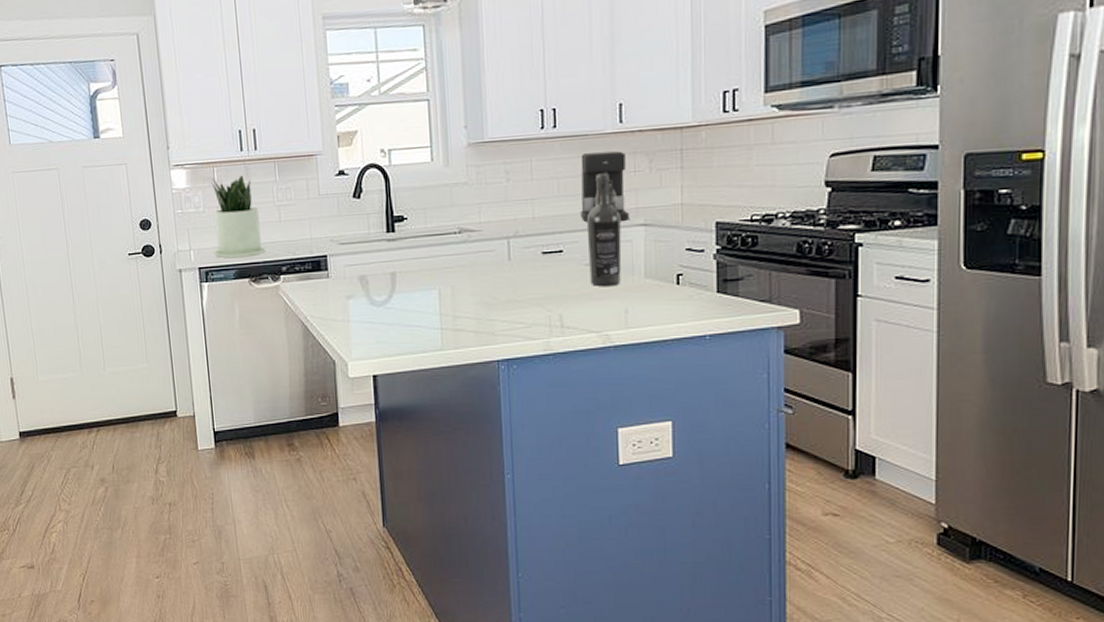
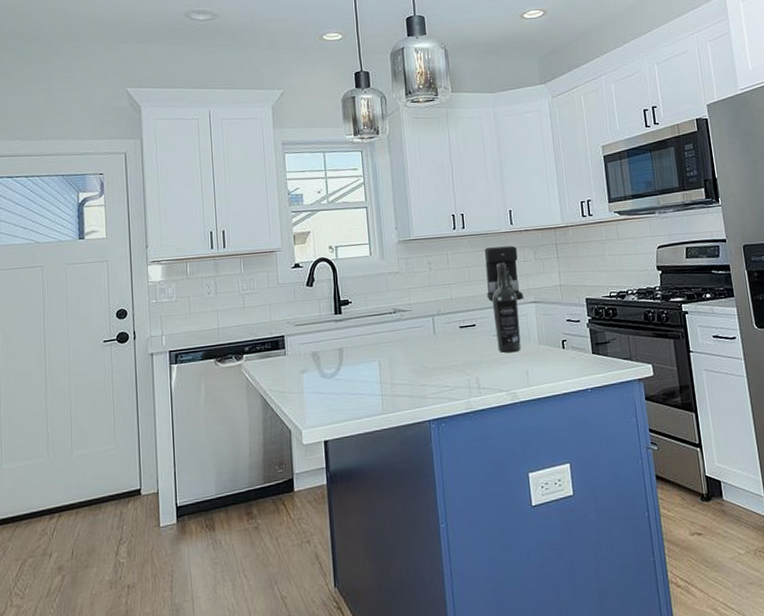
planter: present [211,175,267,259] -> none [184,269,232,342]

